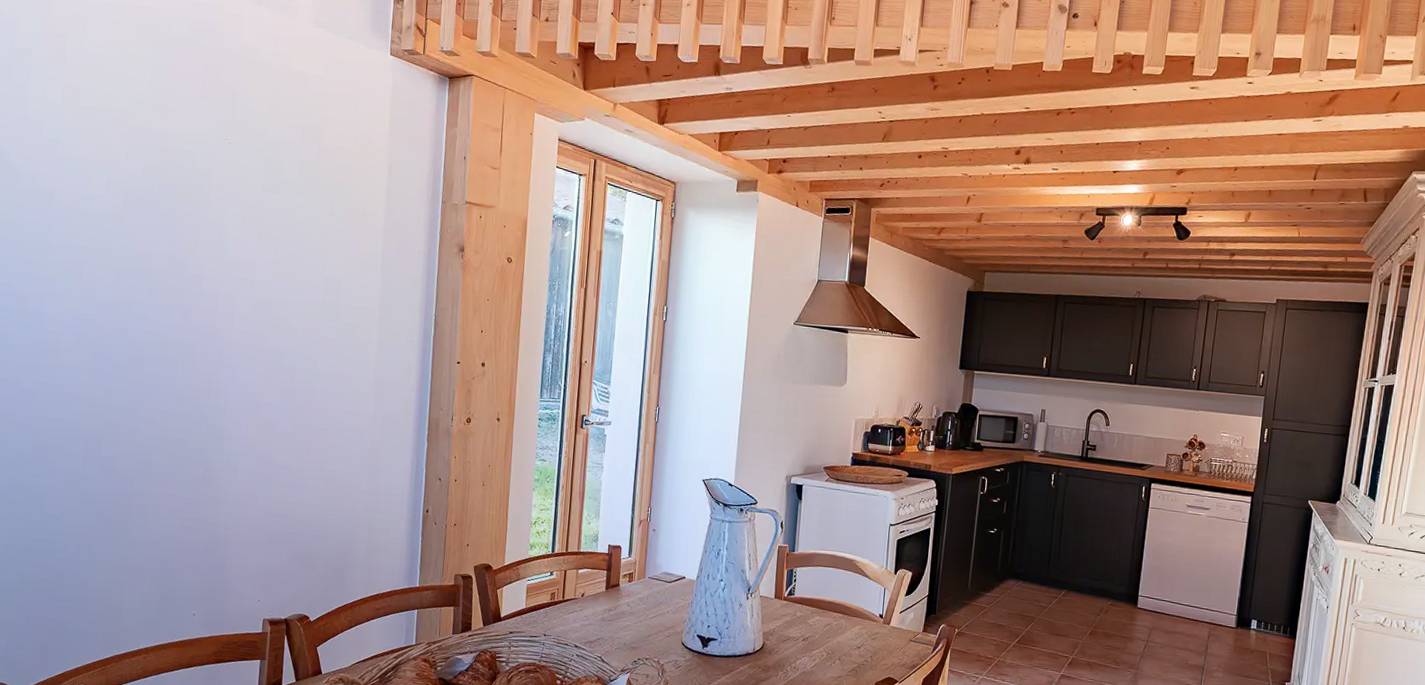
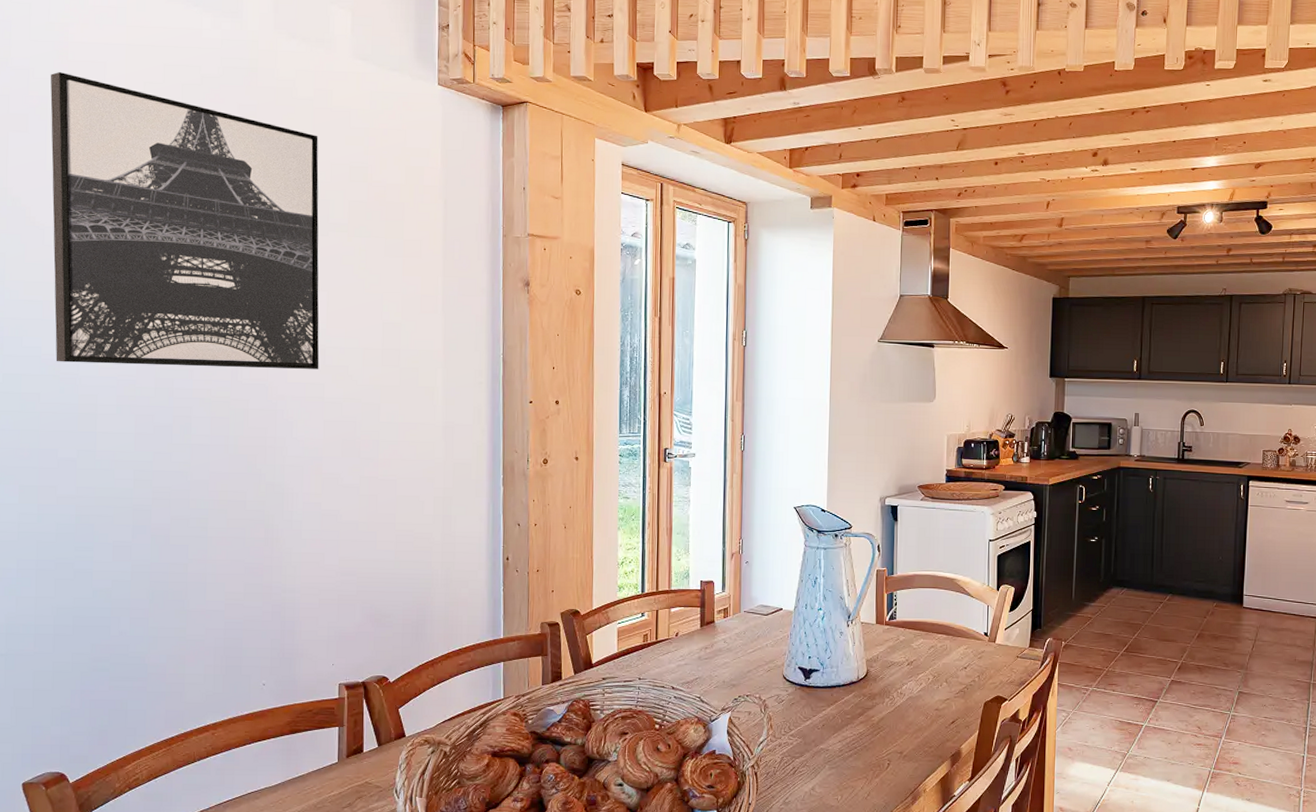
wall art: none [23,26,276,320] -> present [50,71,319,369]

